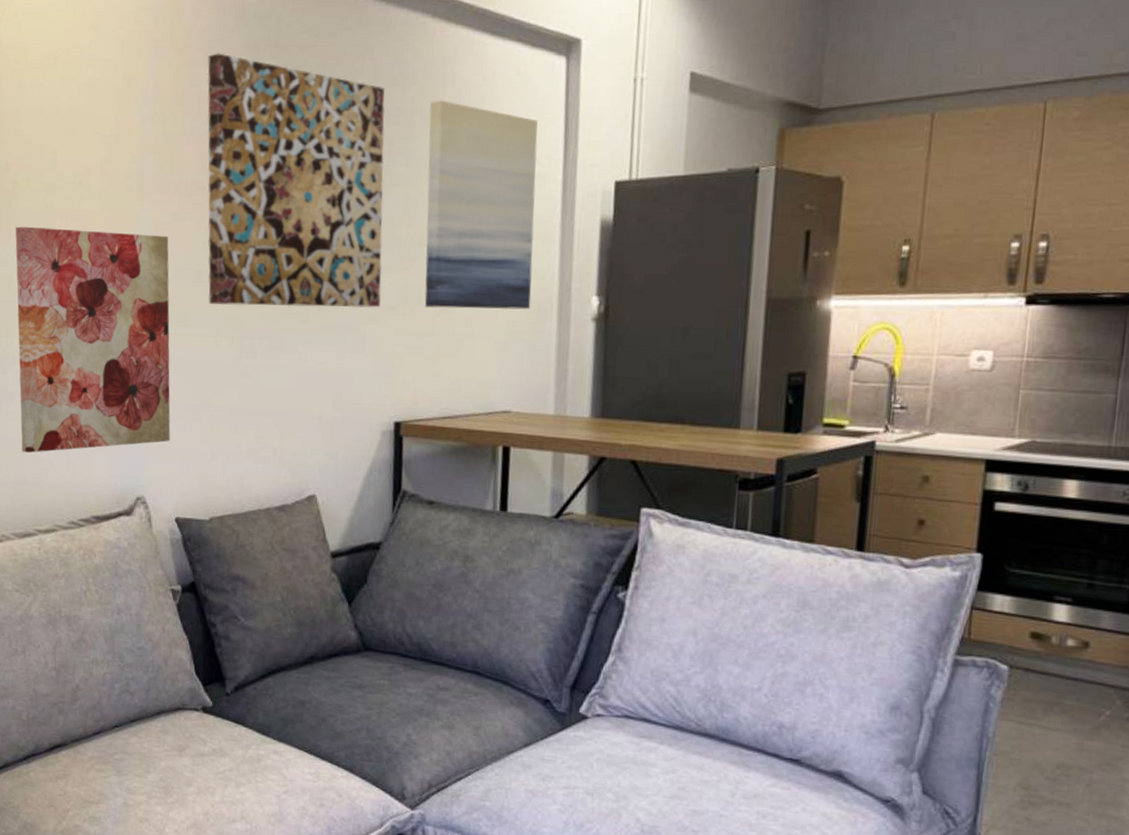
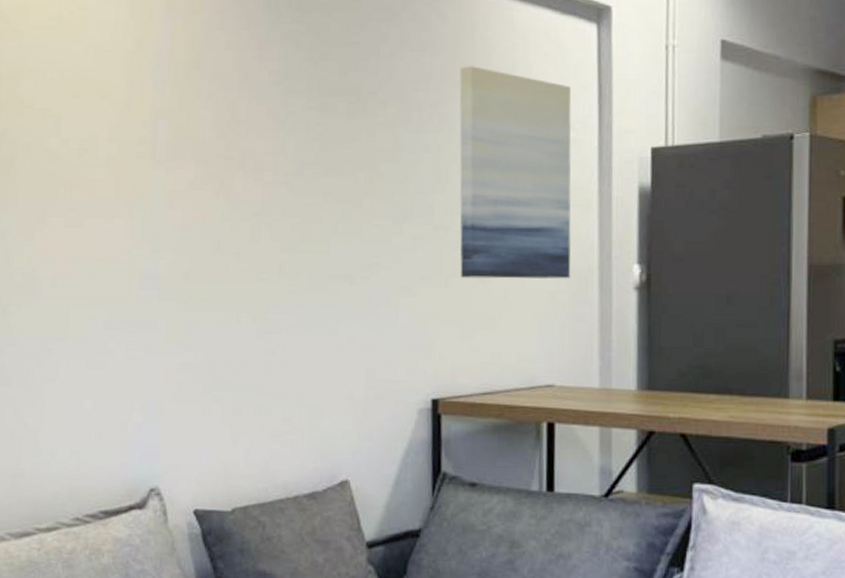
wall art: present [15,226,171,454] -> none [13,196,188,443]
wall art: present [207,53,385,308] -> none [225,16,415,280]

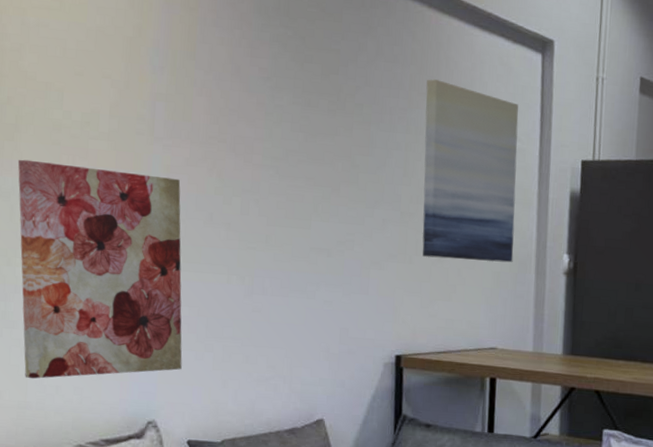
wall art: none [13,196,188,443] -> present [17,159,182,379]

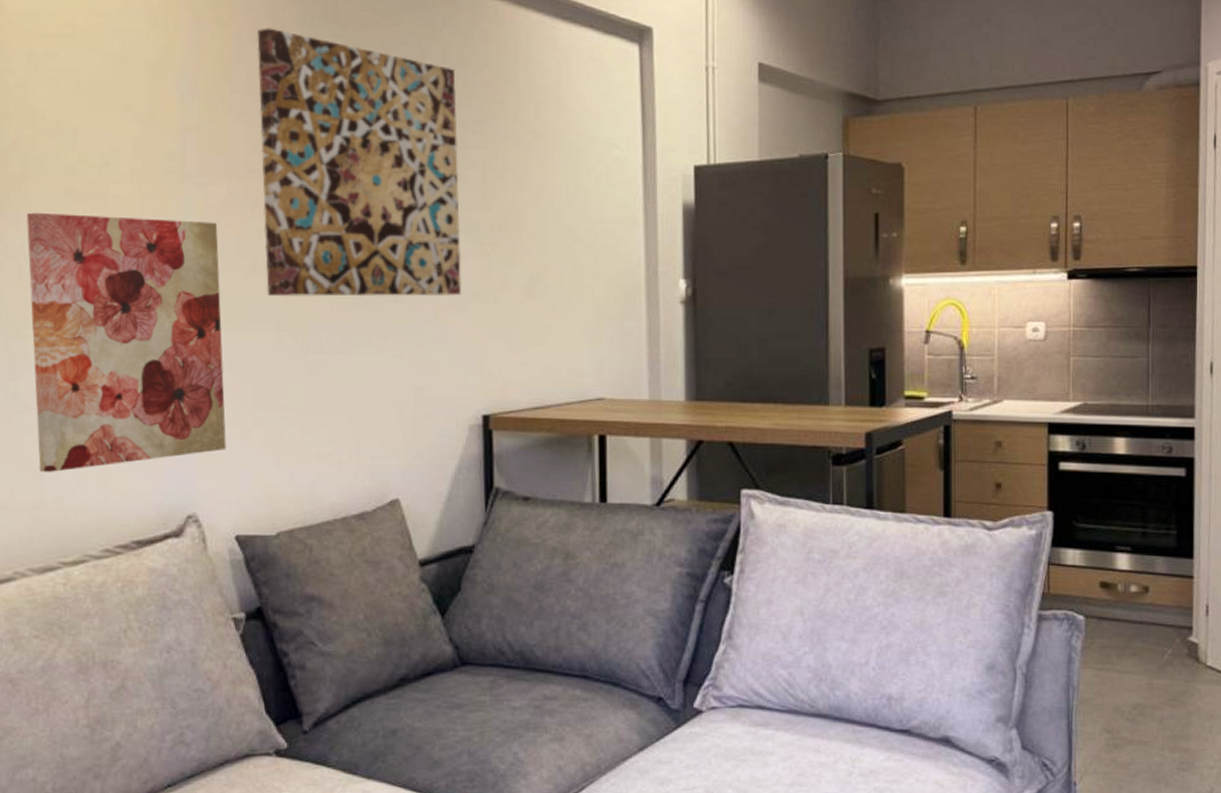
wall art: none [219,15,387,255] -> present [257,28,462,297]
wall art: present [422,79,519,263] -> none [503,83,619,295]

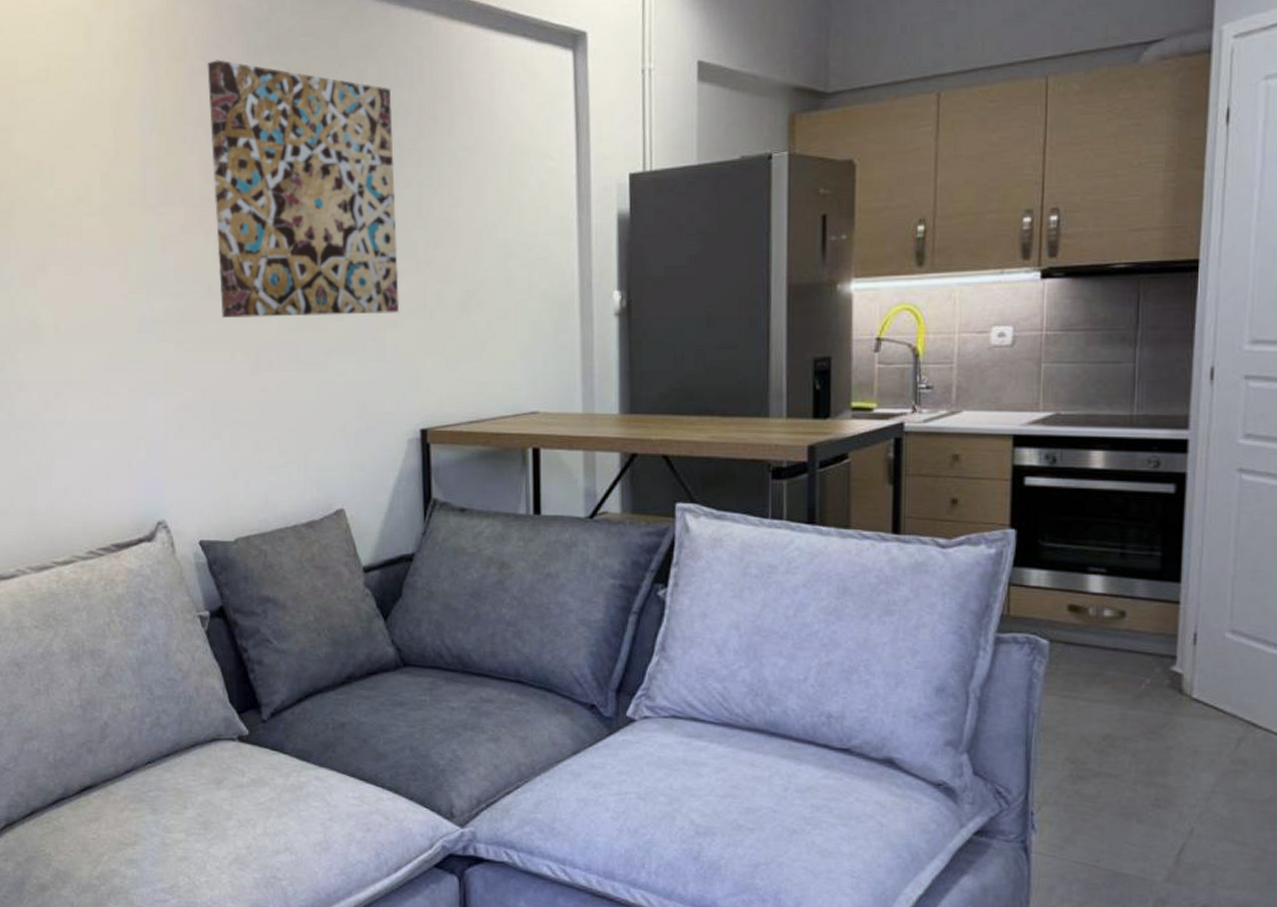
wall art: present [26,212,226,473] -> none [14,246,189,483]

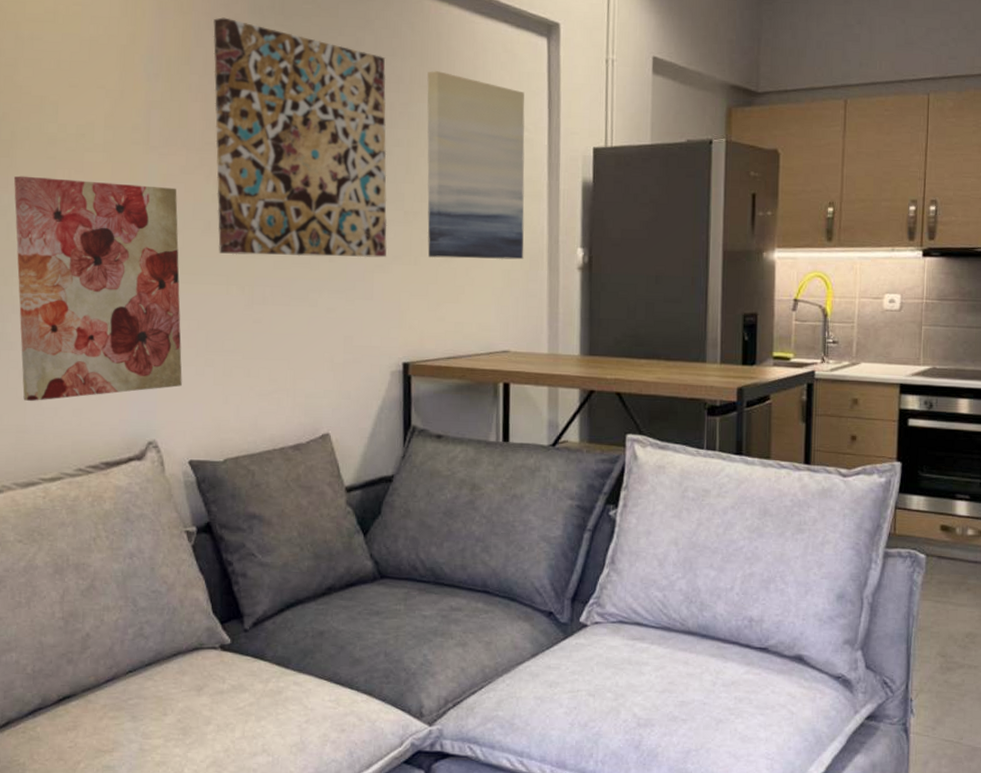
wall art: none [14,246,189,483] -> present [13,175,182,402]
wall art: none [438,99,552,310] -> present [427,71,525,260]

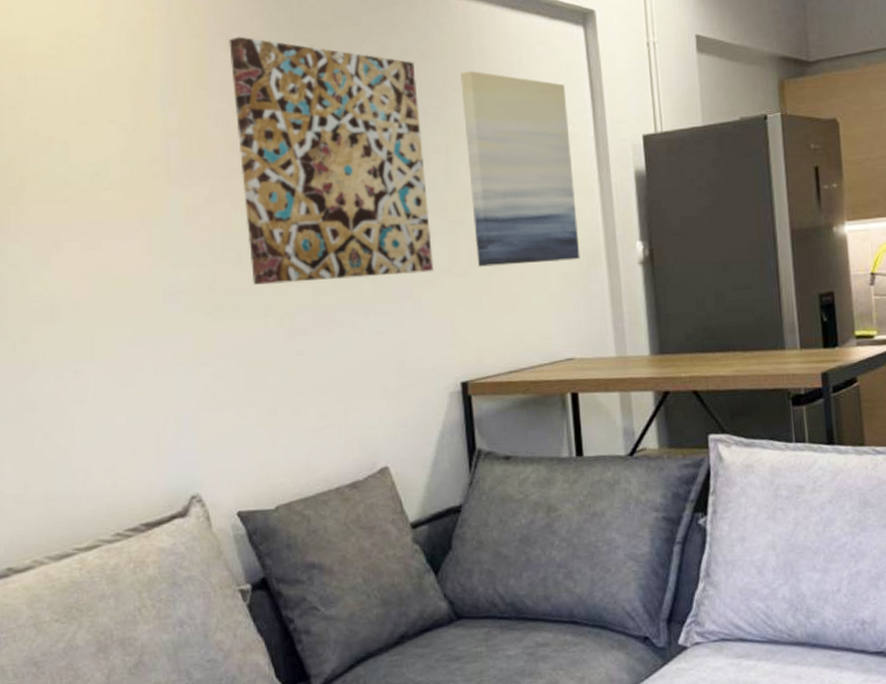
wall art: present [13,175,182,402] -> none [25,220,224,466]

